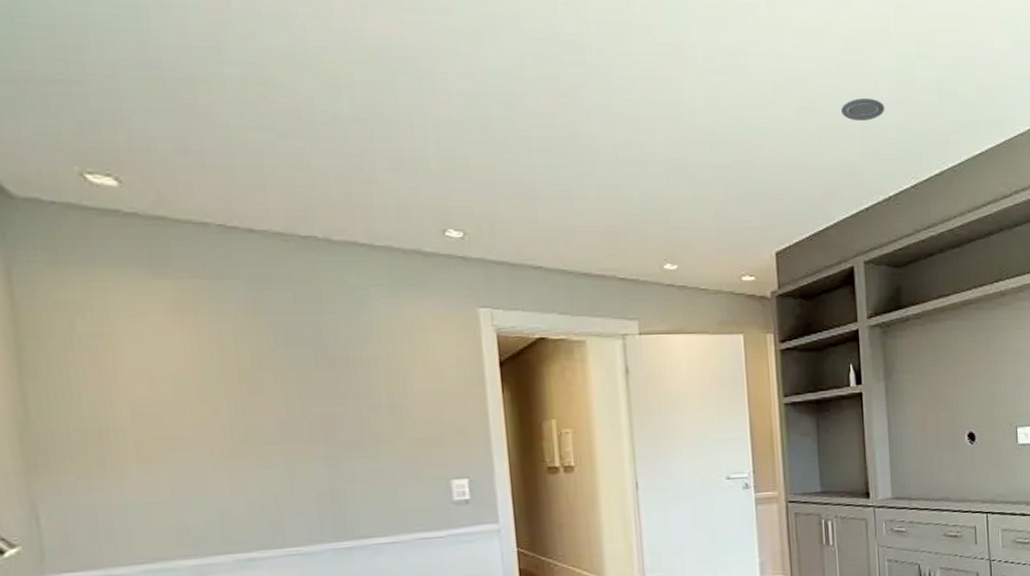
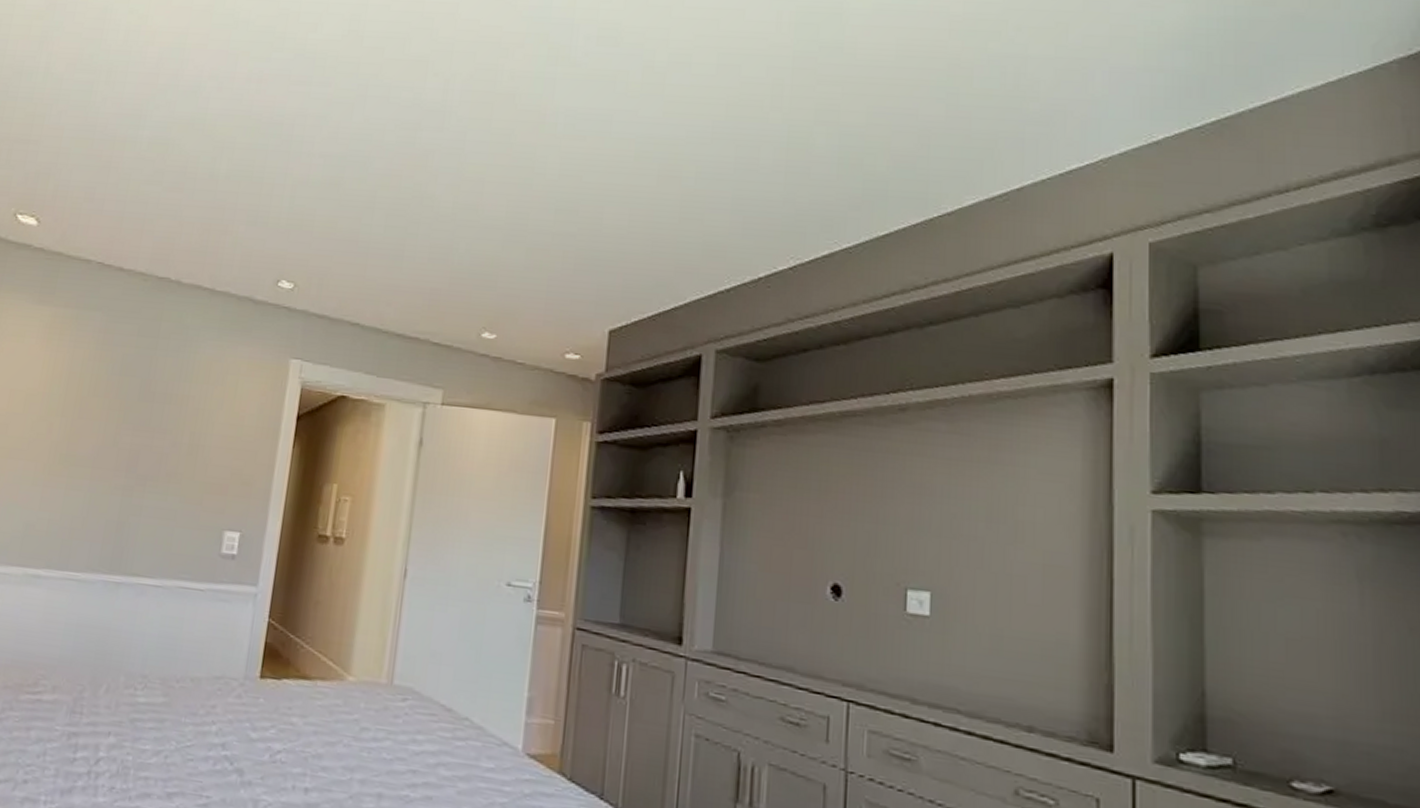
recessed light: present [841,97,885,122] -> none [712,167,767,193]

